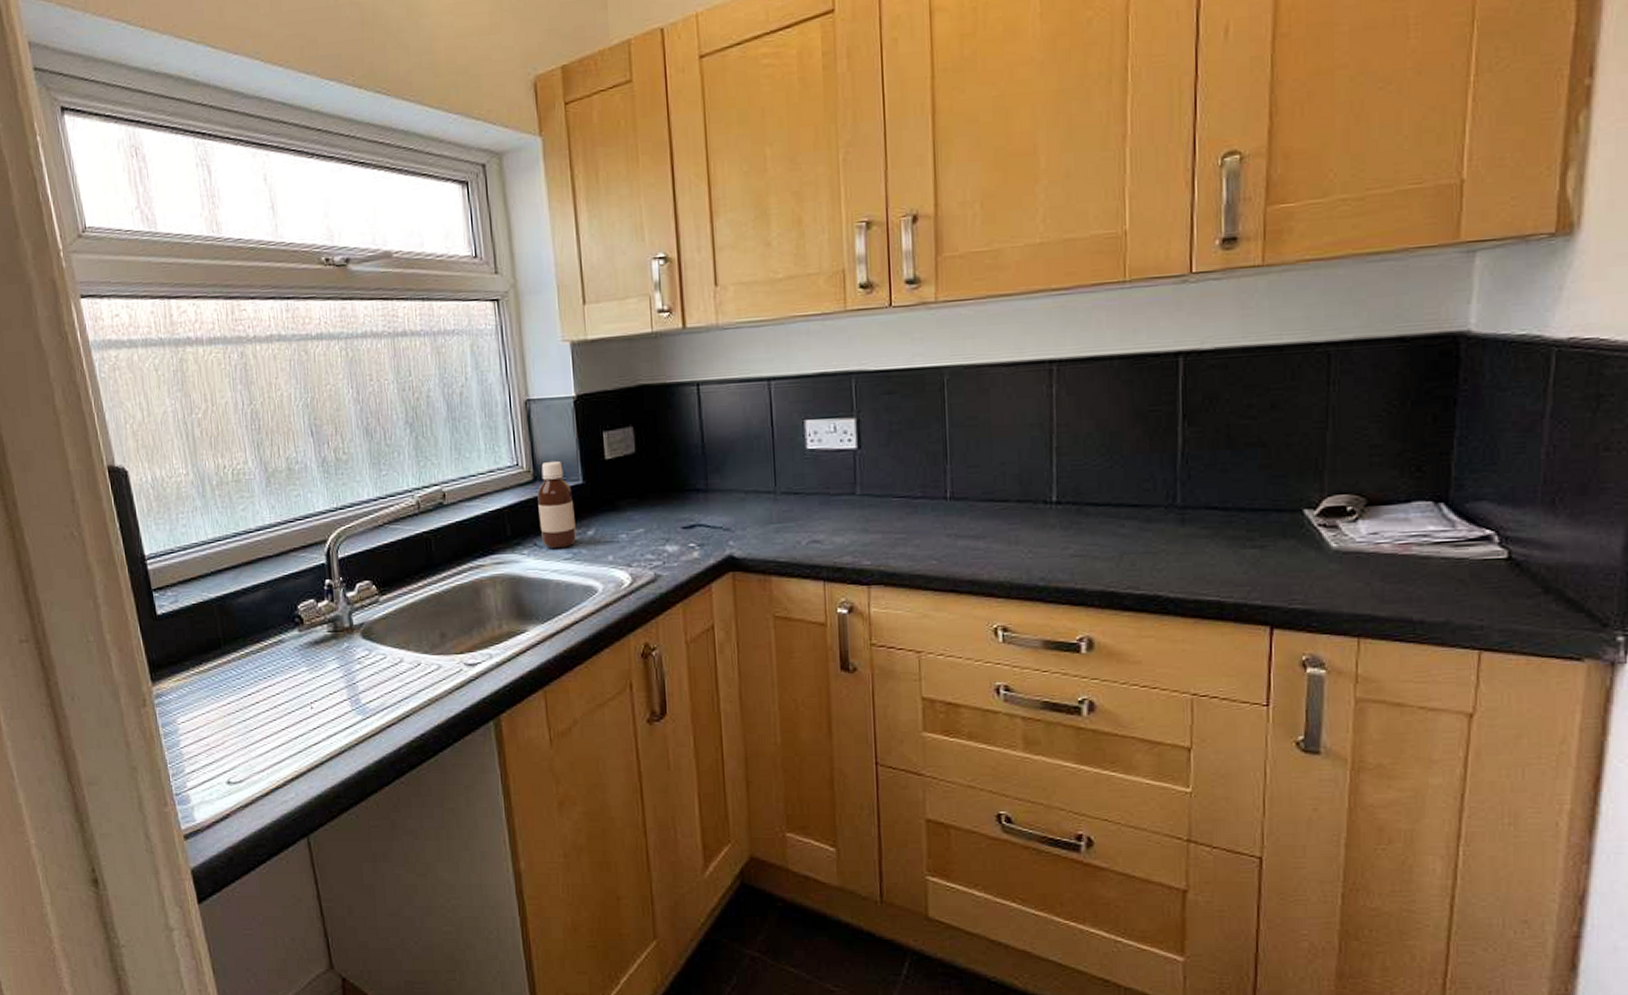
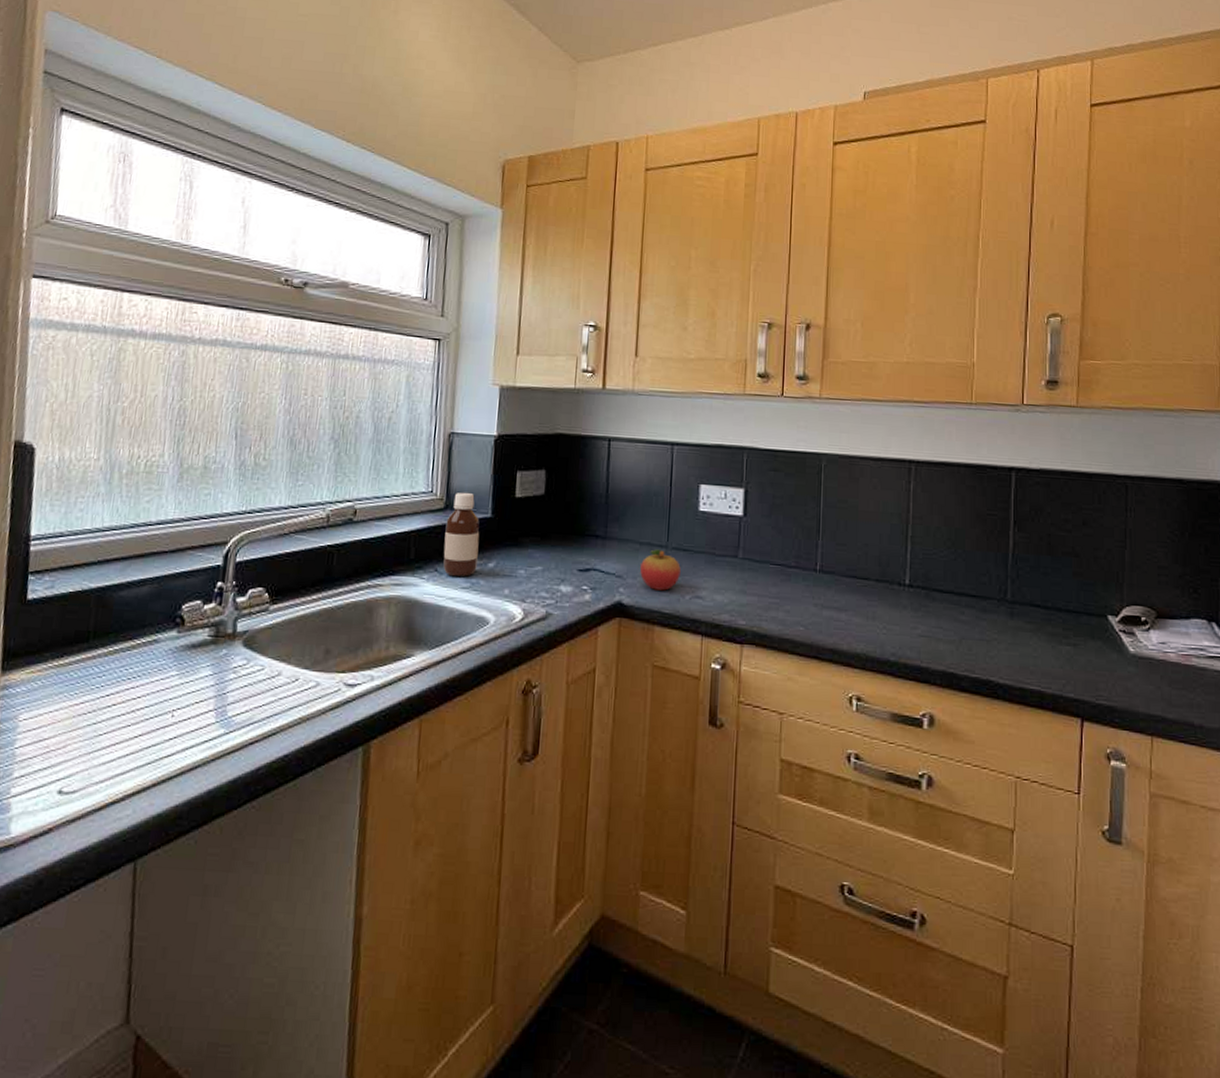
fruit: none [749,496,793,539] -> present [640,549,681,591]

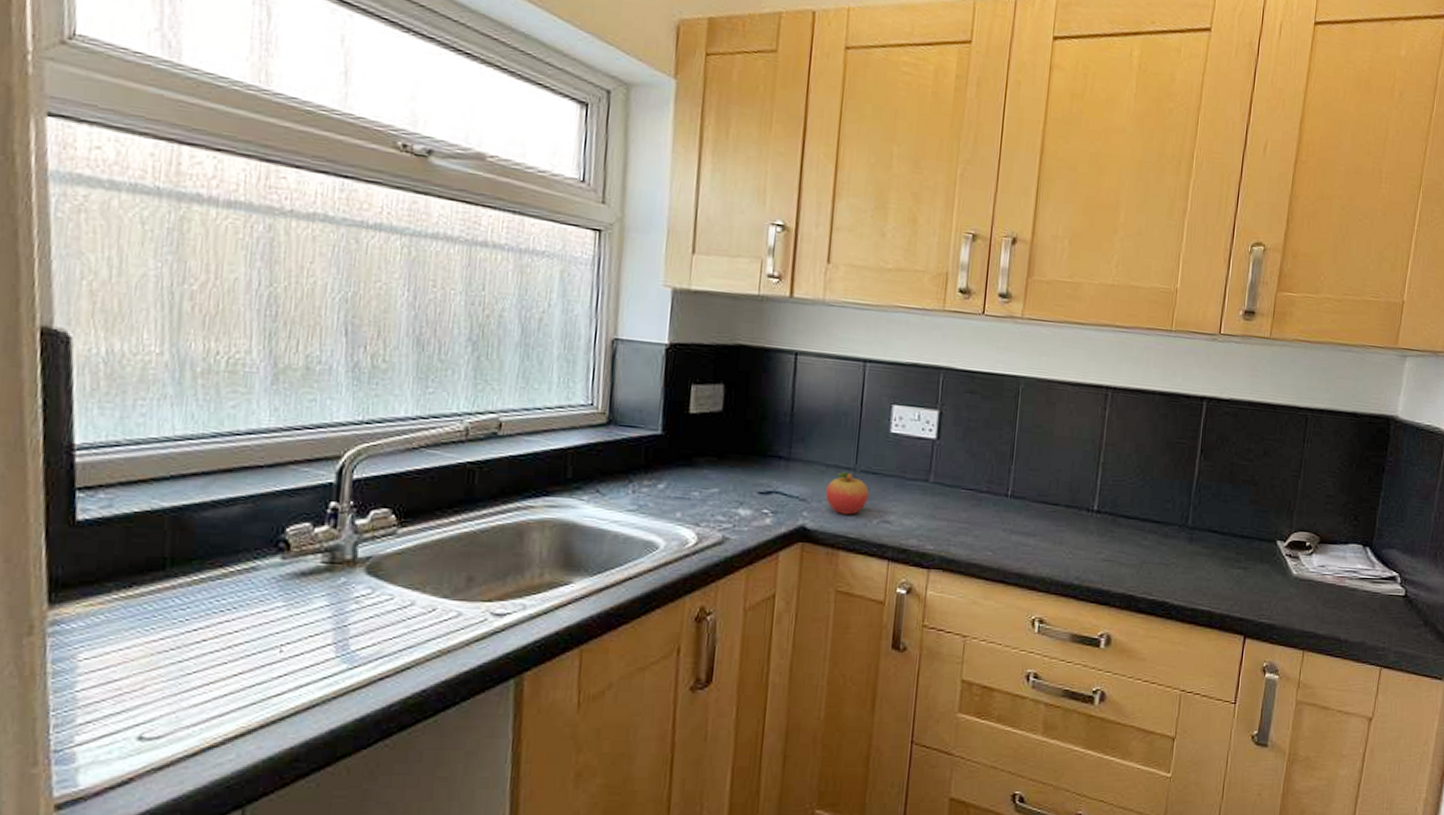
bottle: present [443,492,480,576] -> none [606,406,649,498]

